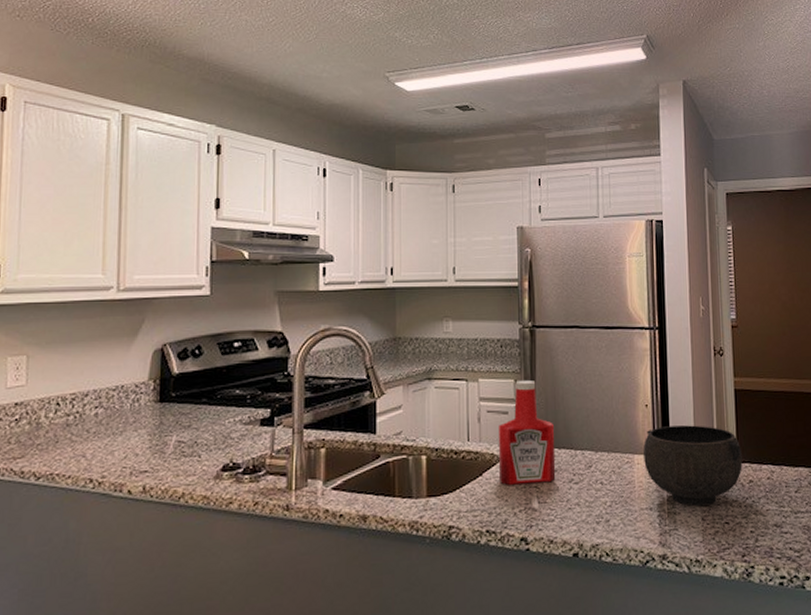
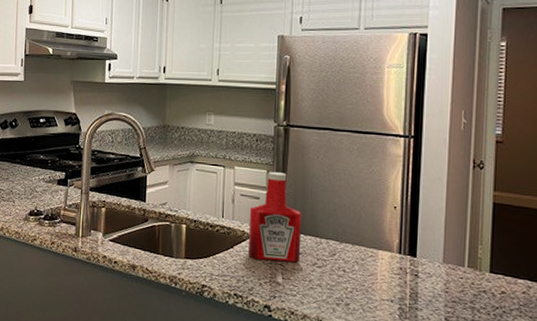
bowl: present [643,425,742,506] -> none [388,228,496,308]

